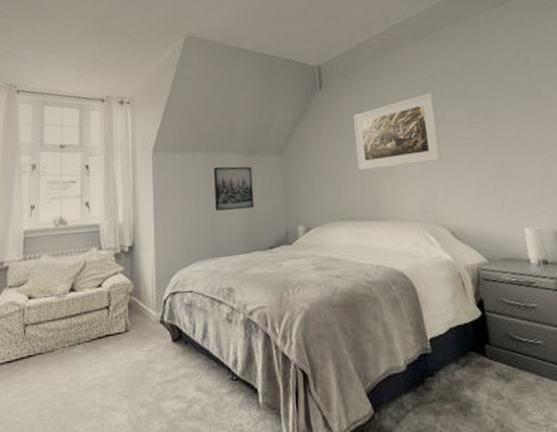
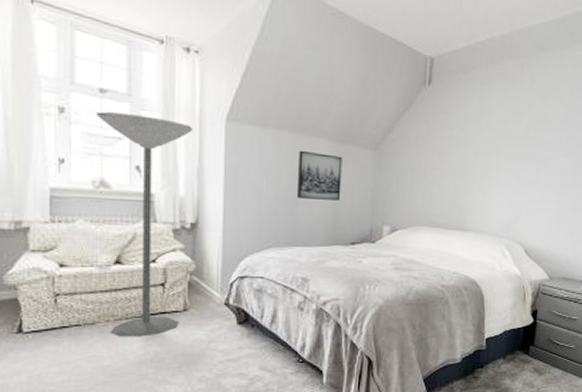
floor lamp: none [57,160,128,363] -> present [95,111,194,337]
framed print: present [353,93,442,171] -> none [453,112,539,183]

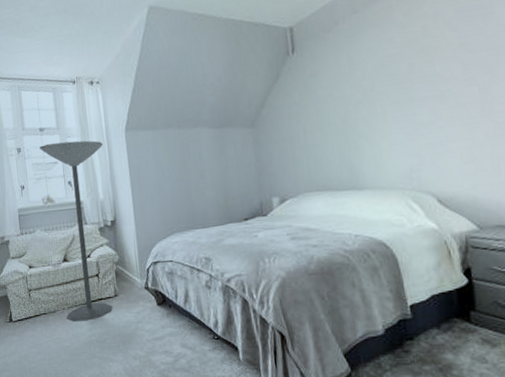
wall art: present [296,150,343,201] -> none [185,140,228,185]

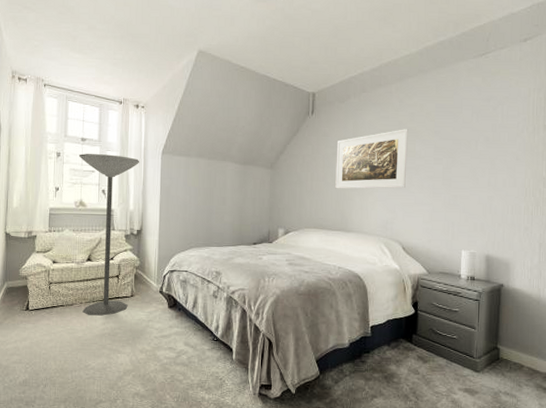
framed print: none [330,48,430,139] -> present [335,129,408,189]

